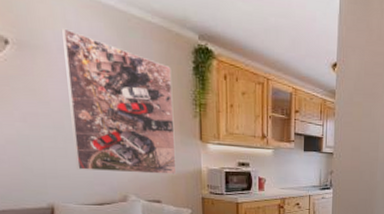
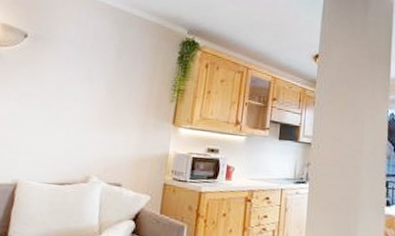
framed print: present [62,28,177,175] -> none [49,25,158,158]

